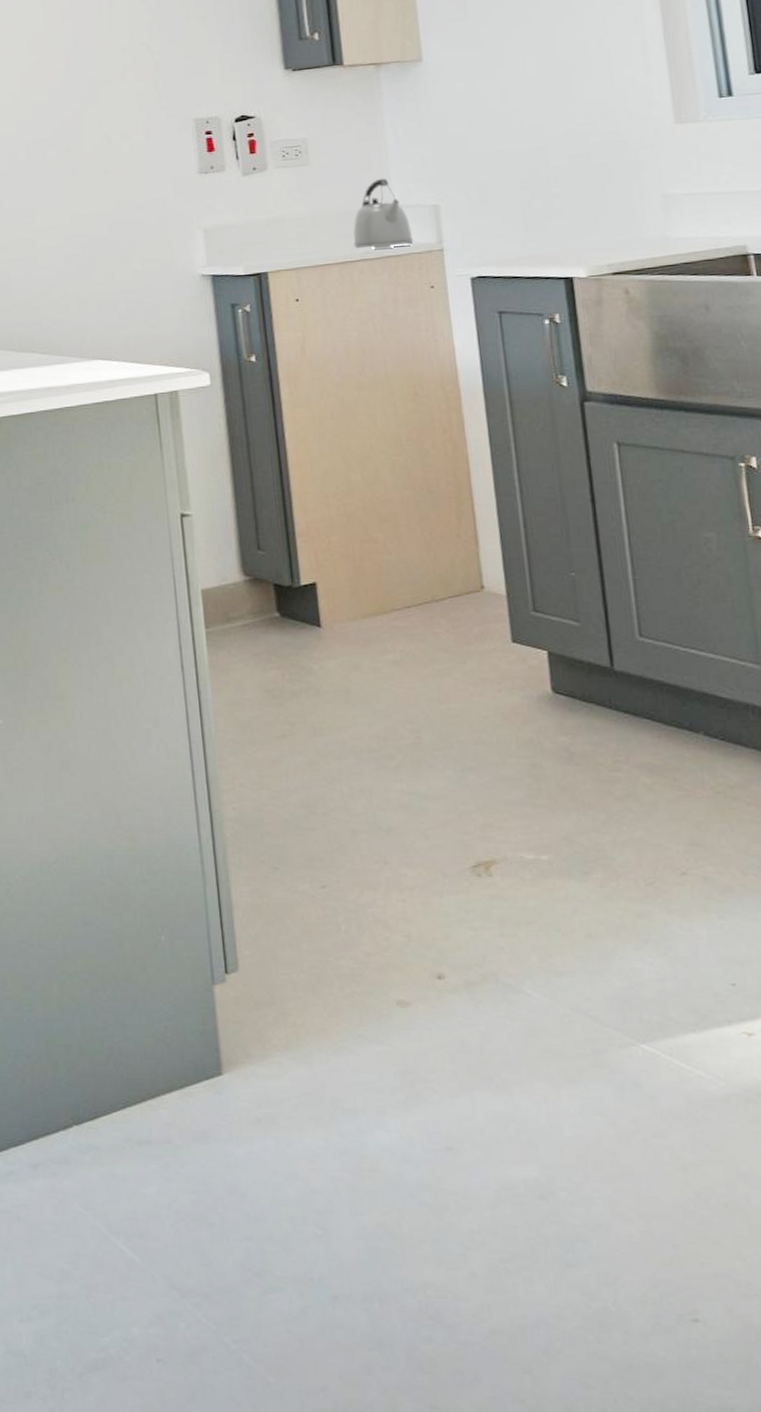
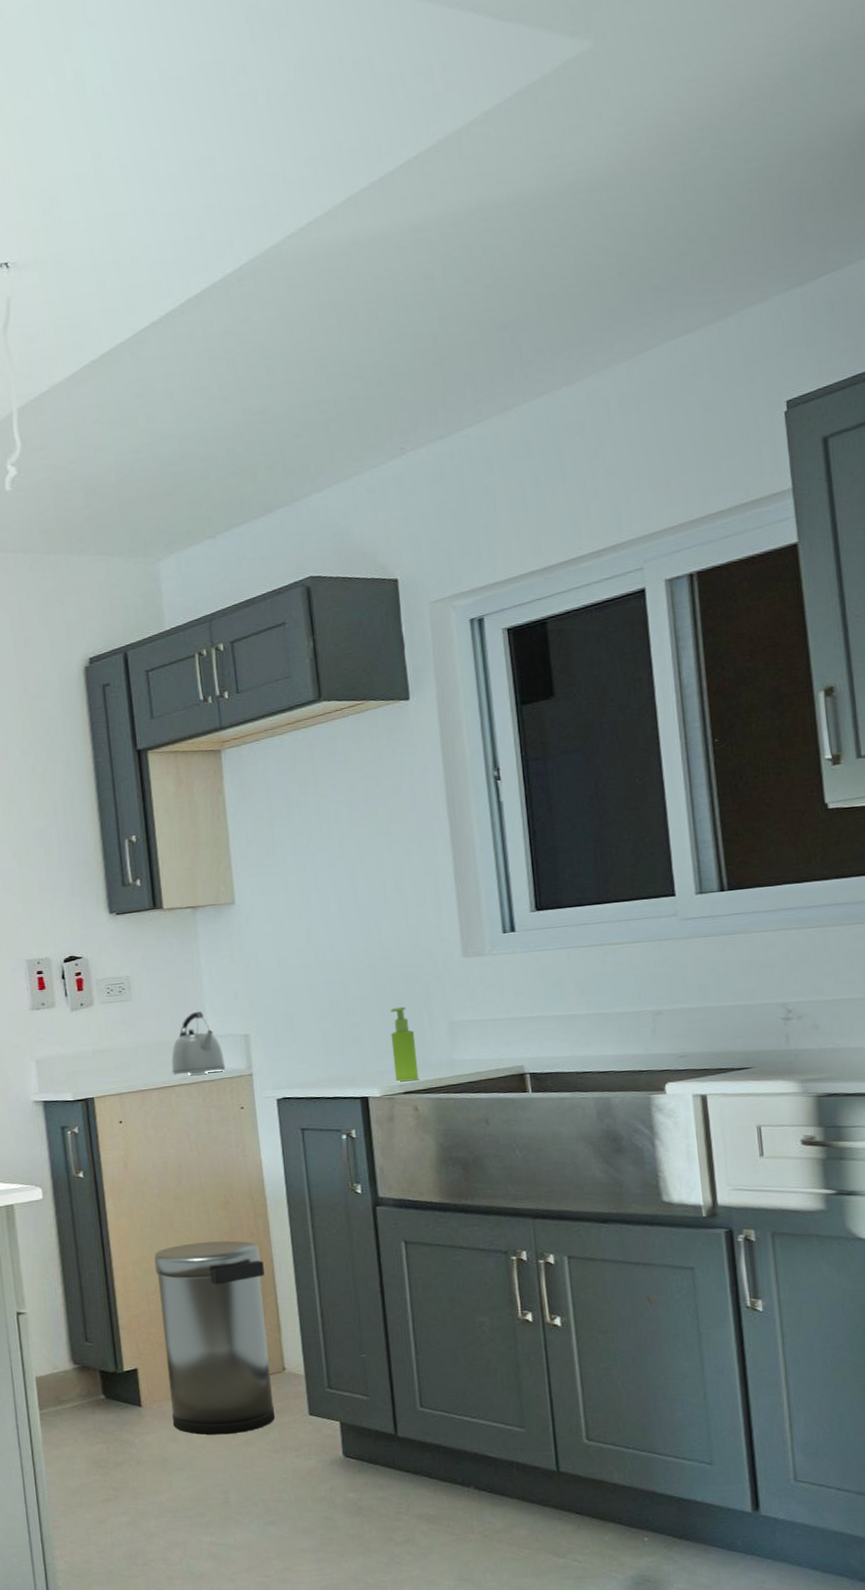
pedal bin: none [334,437,474,663] -> present [154,1240,276,1435]
soap dispenser: none [596,177,630,261] -> present [390,1006,419,1082]

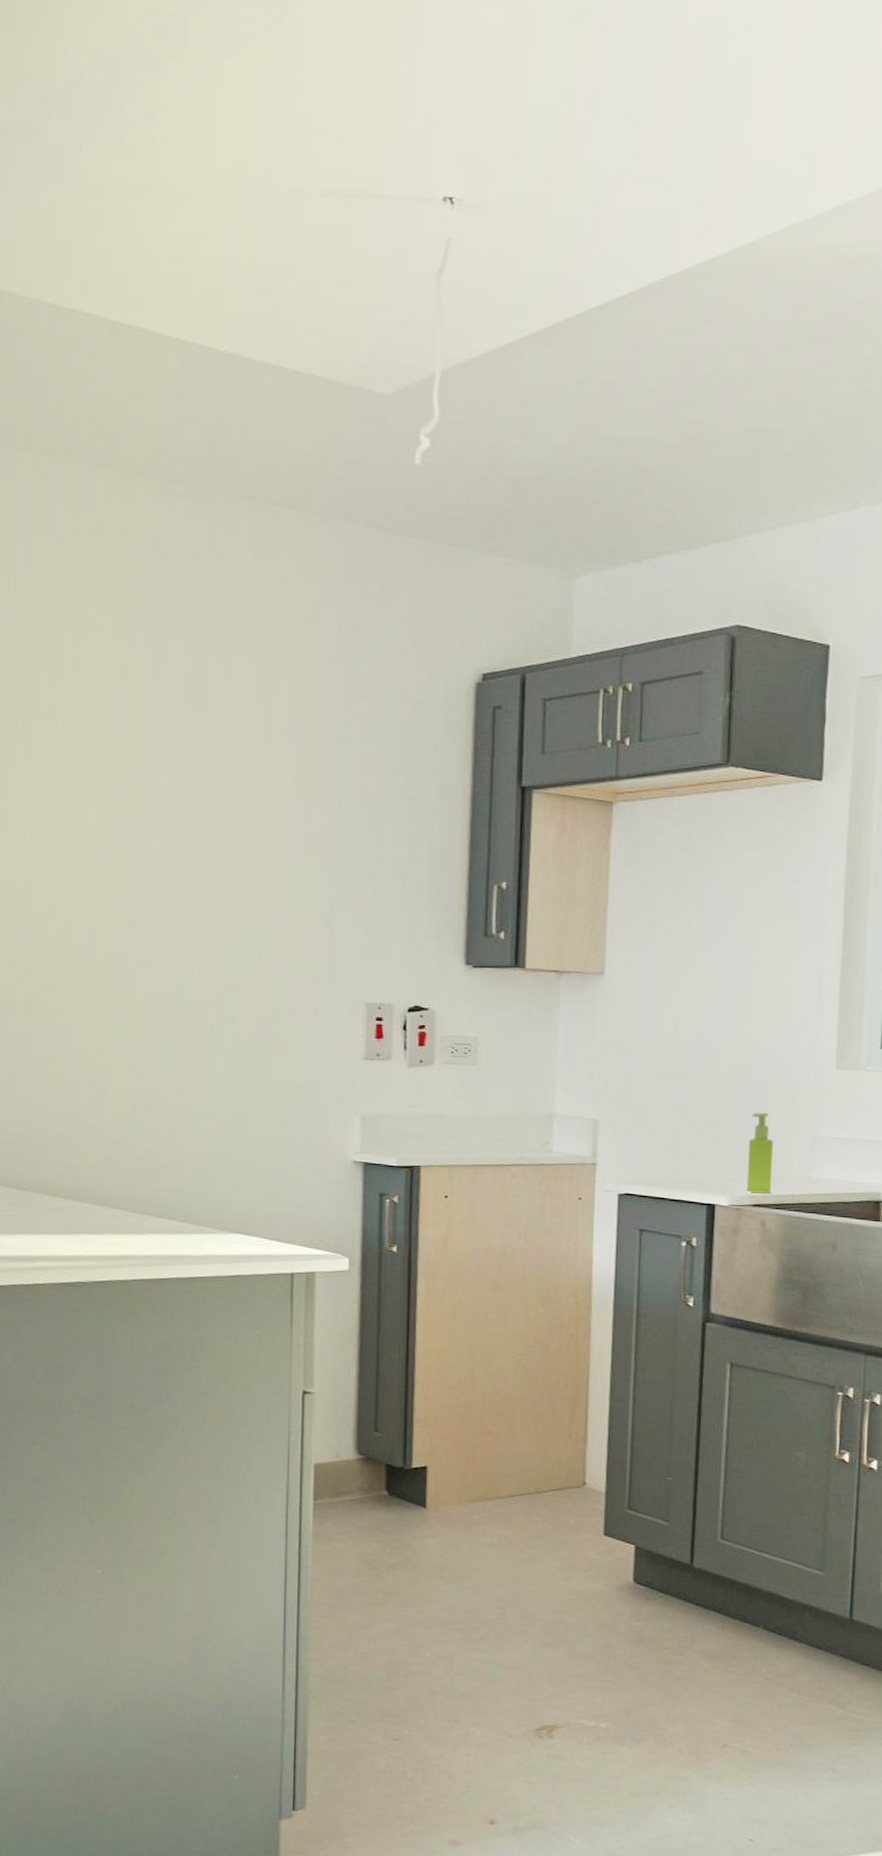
pedal bin: present [154,1240,276,1435] -> none [458,1338,579,1547]
kettle: present [171,1011,226,1075] -> none [510,1086,569,1156]

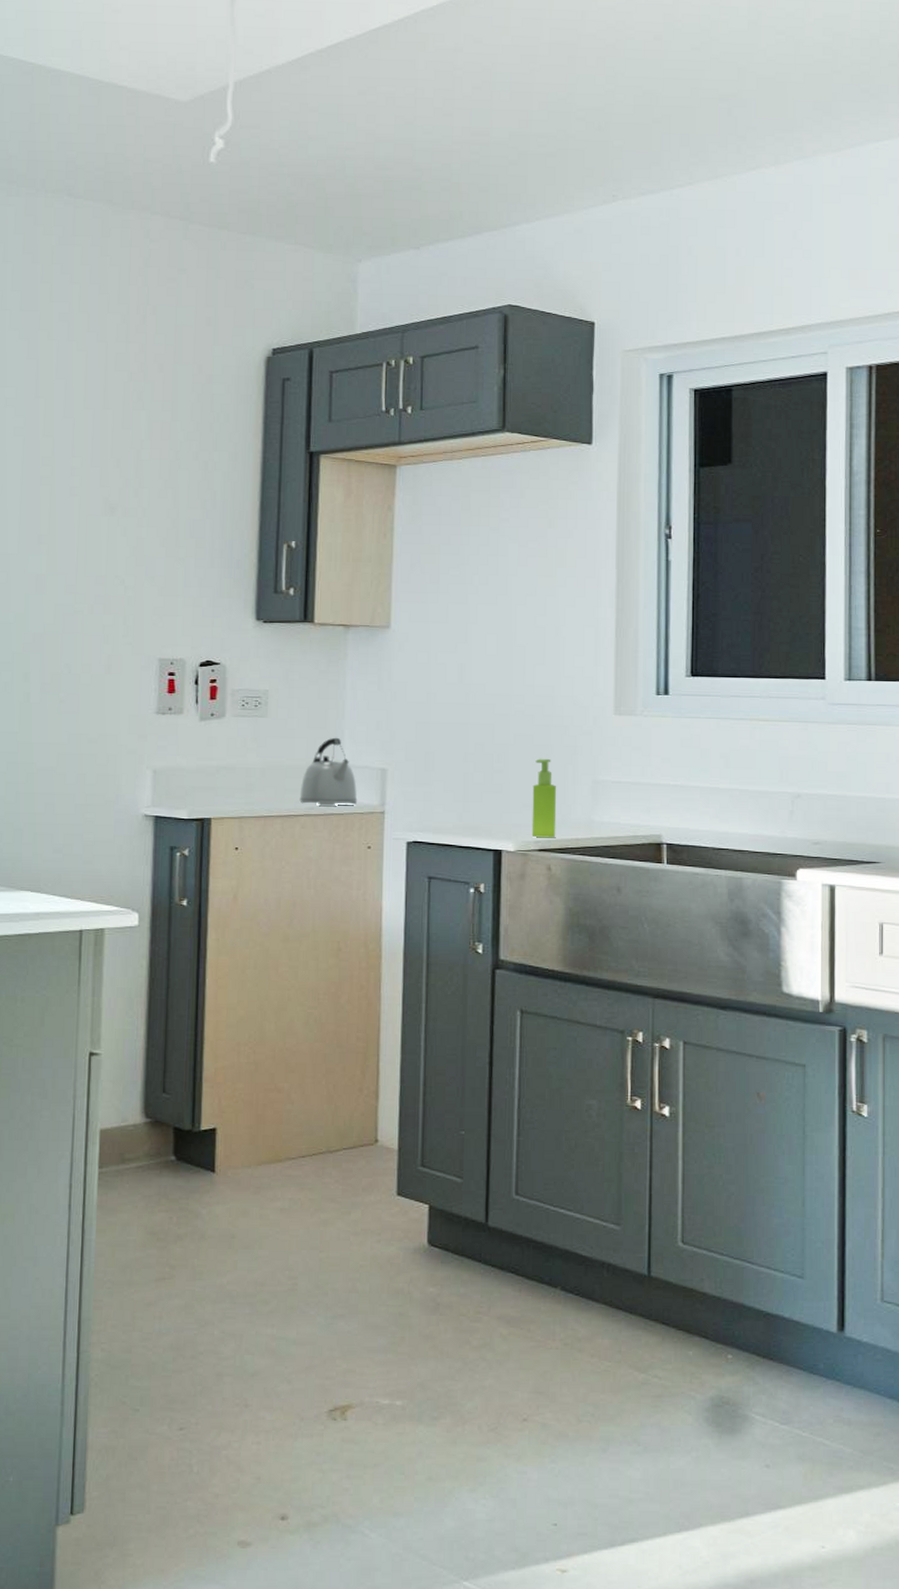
kettle: none [510,1086,569,1156] -> present [299,737,358,806]

